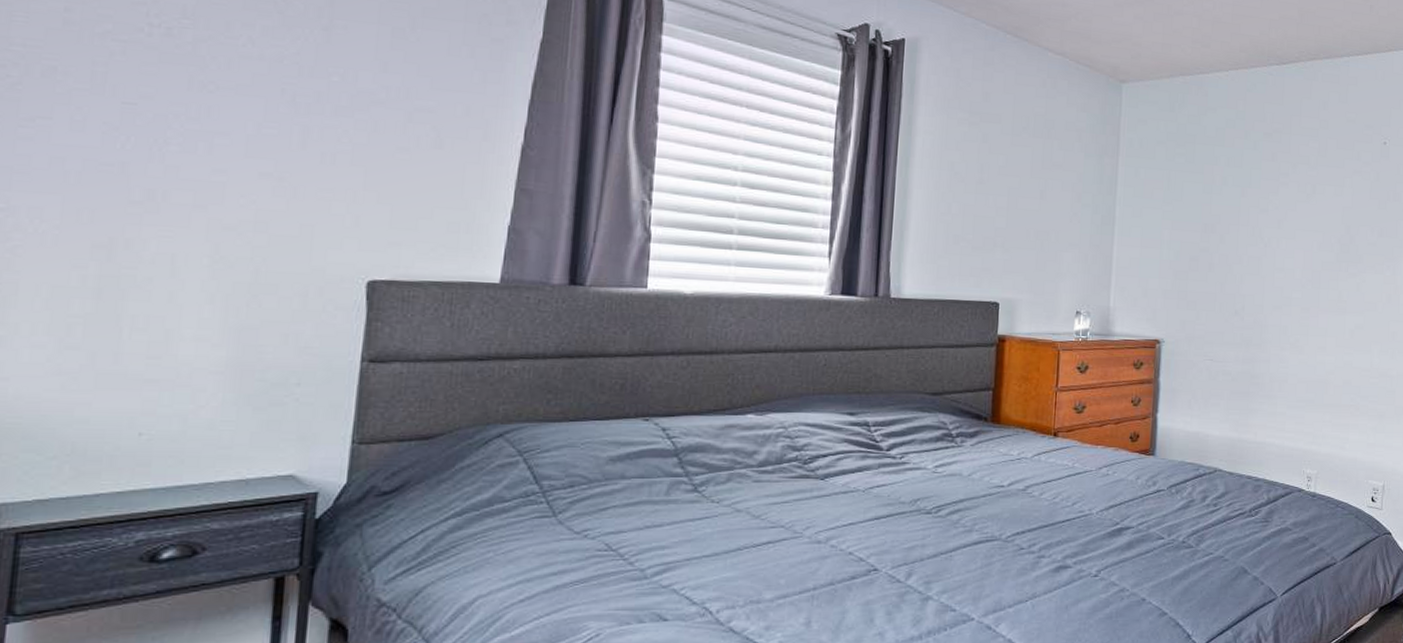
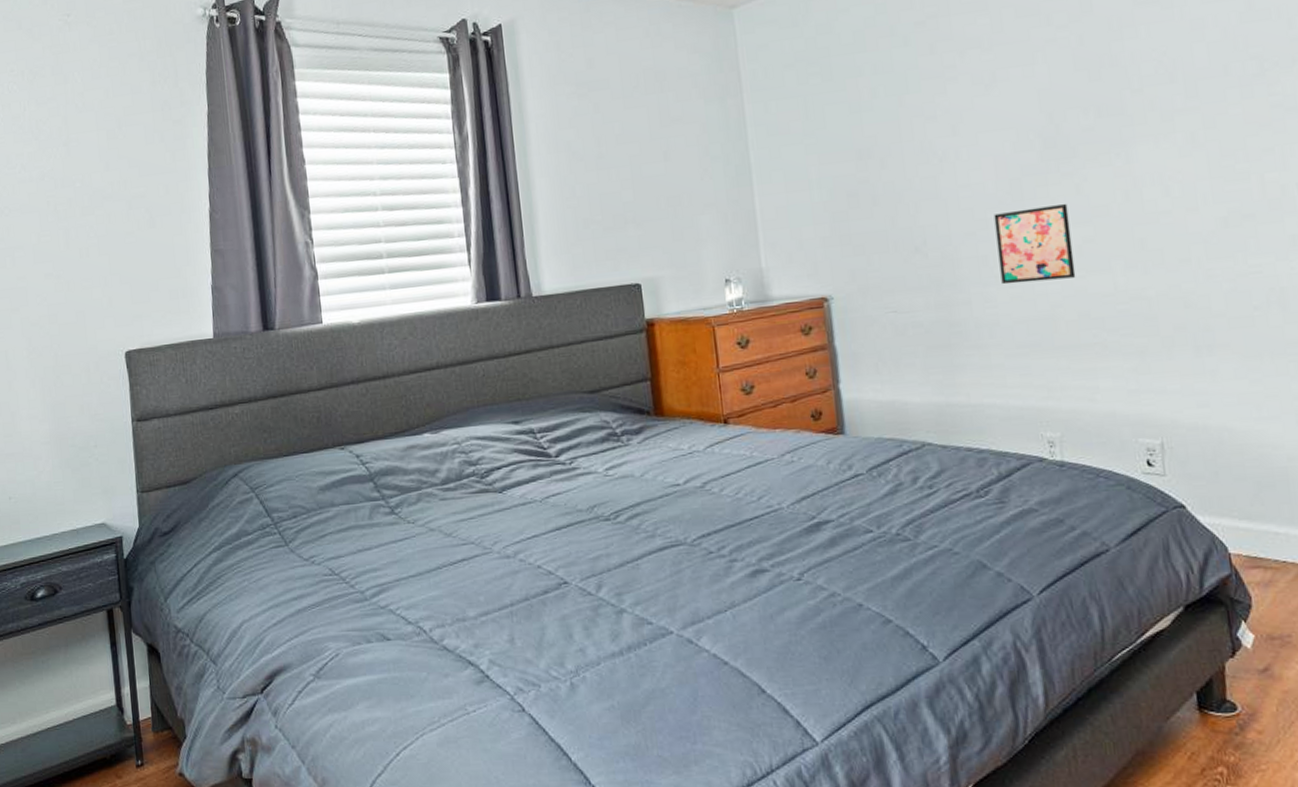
wall art: none [1294,295,1349,353] -> present [993,204,1076,285]

